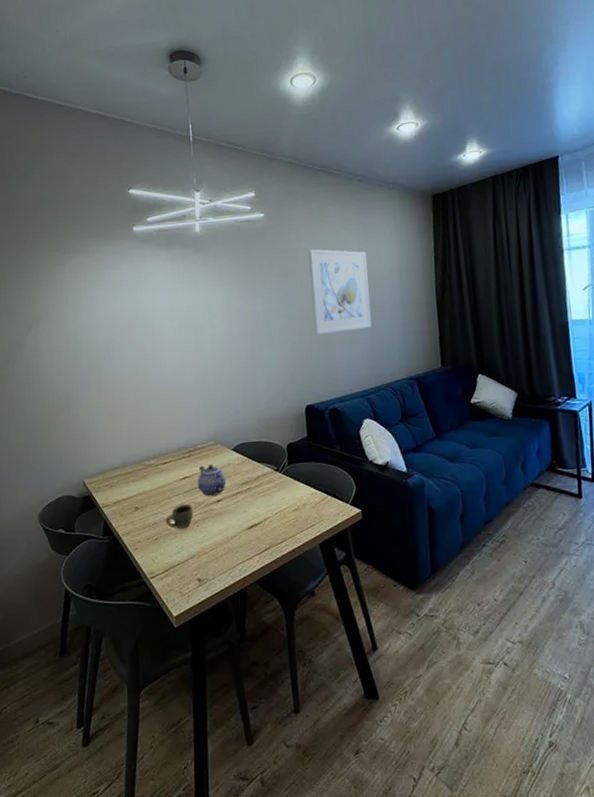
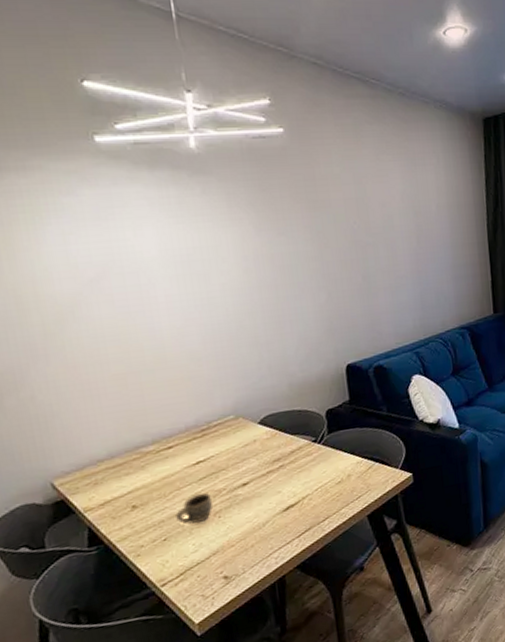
teapot: present [198,464,227,497] -> none [215,442,254,481]
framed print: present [308,249,372,334] -> none [342,176,419,281]

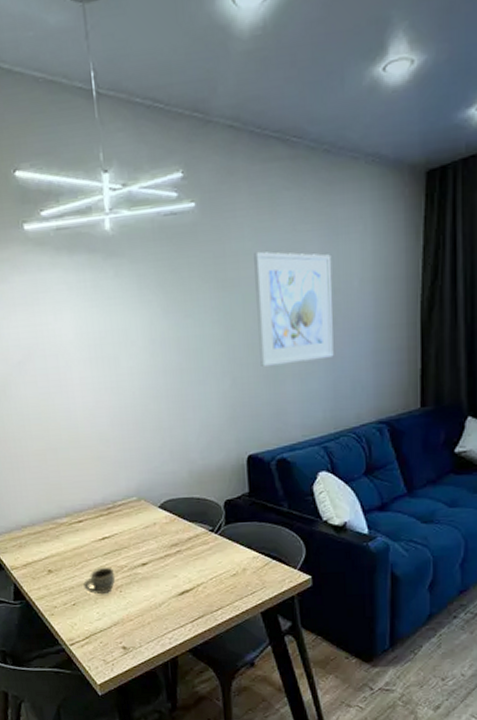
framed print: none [342,176,419,281] -> present [254,251,334,366]

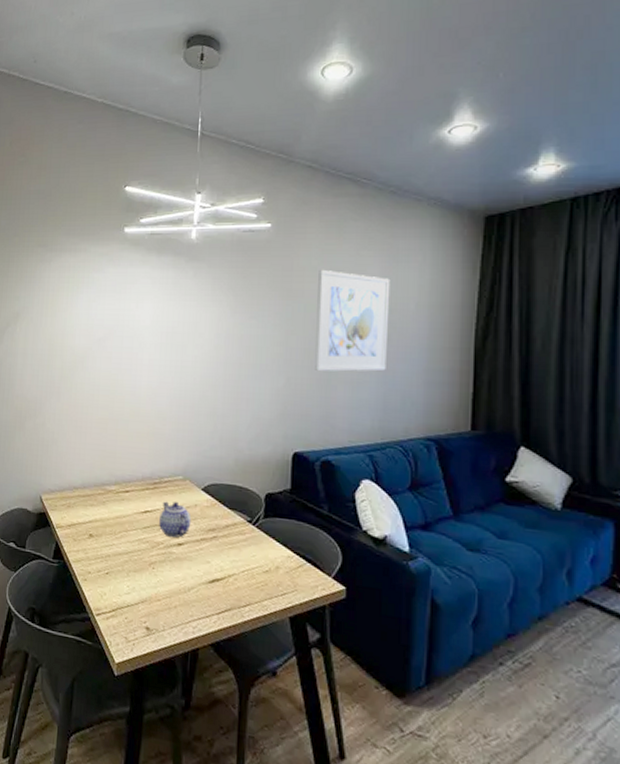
cup: present [83,567,116,594] -> none [119,540,151,568]
teapot: none [119,522,153,560] -> present [159,501,192,538]

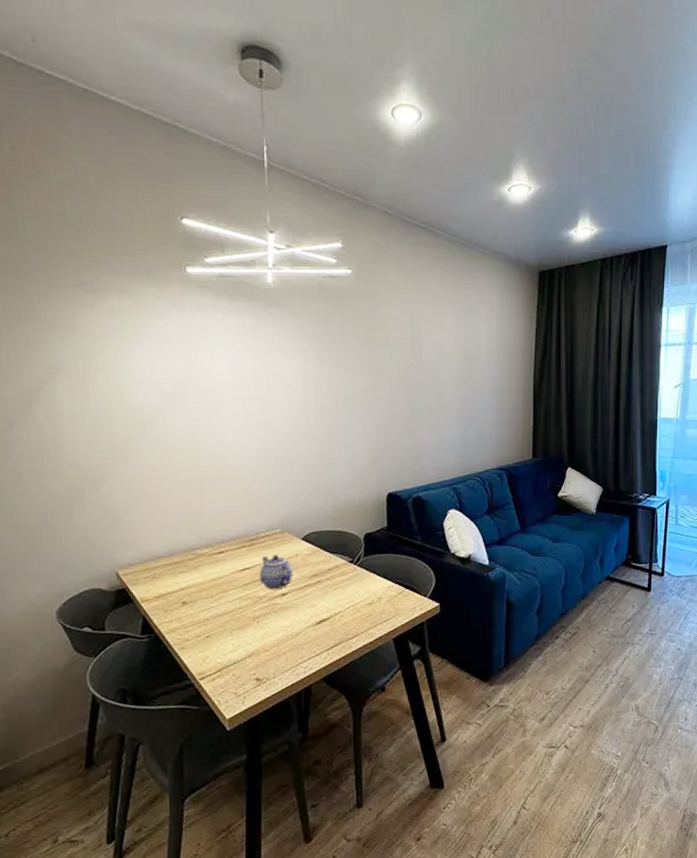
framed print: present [315,269,391,372] -> none [401,317,465,415]

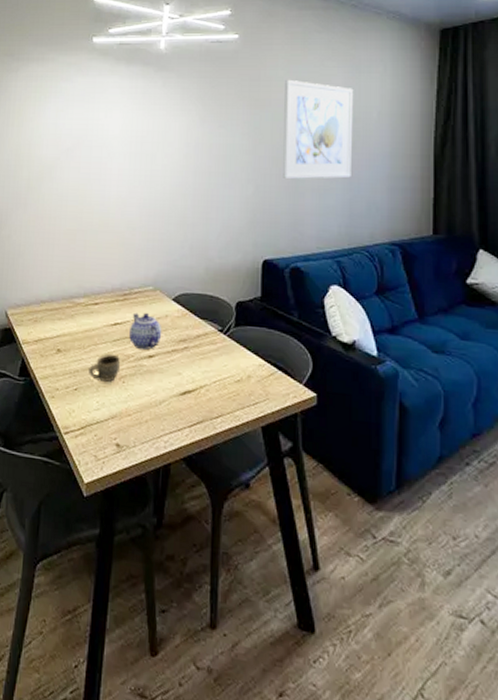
cup: none [220,597,254,625] -> present [88,353,121,382]
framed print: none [401,317,465,415] -> present [283,79,354,179]

